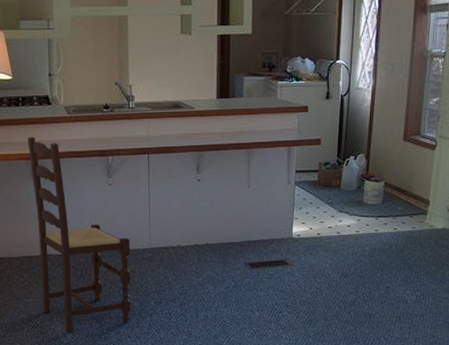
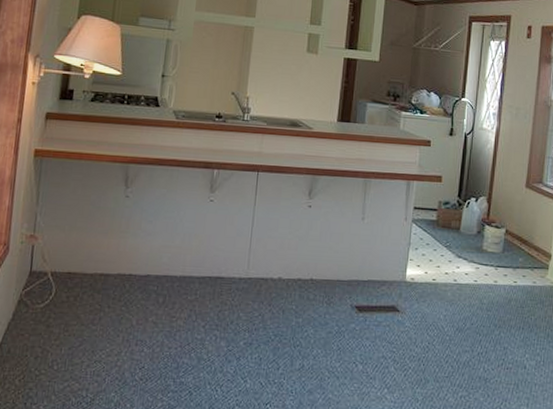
dining chair: present [27,137,131,333] -> none [110,138,226,372]

